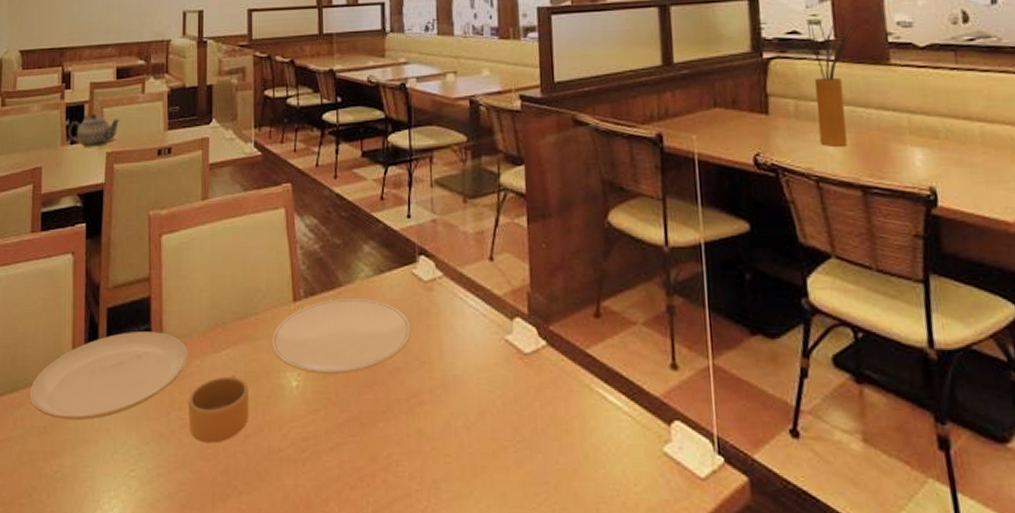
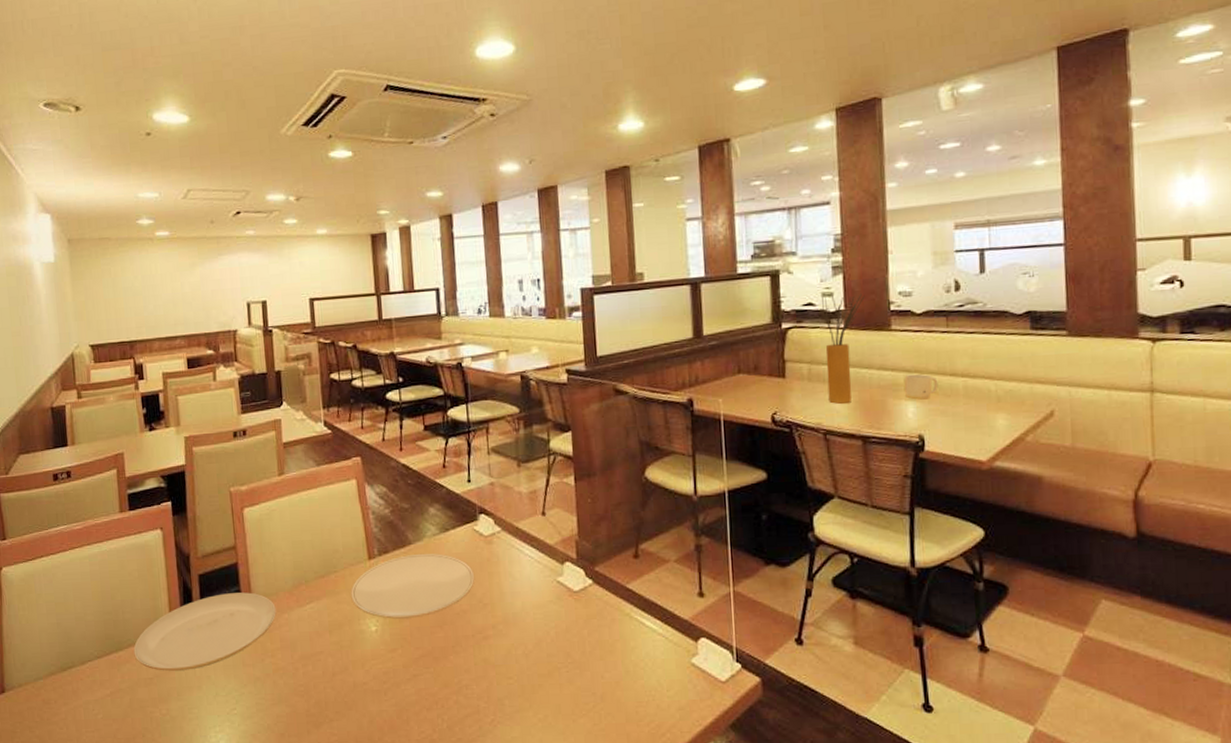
teapot: present [67,114,120,148] -> none [144,402,195,434]
mug: present [188,375,249,443] -> none [279,624,335,682]
mug: none [909,115,950,146] -> present [904,374,939,400]

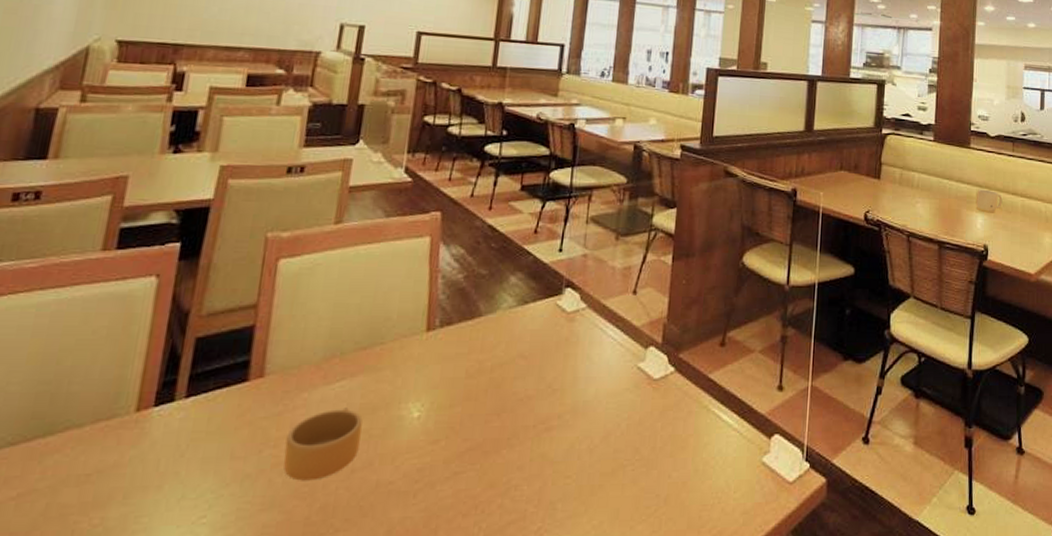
plate: present [133,592,276,671] -> none [70,363,294,465]
mug: none [279,624,335,682] -> present [283,407,363,481]
plate: present [351,553,474,619] -> none [395,327,548,403]
vase: present [818,293,865,404] -> none [914,107,952,209]

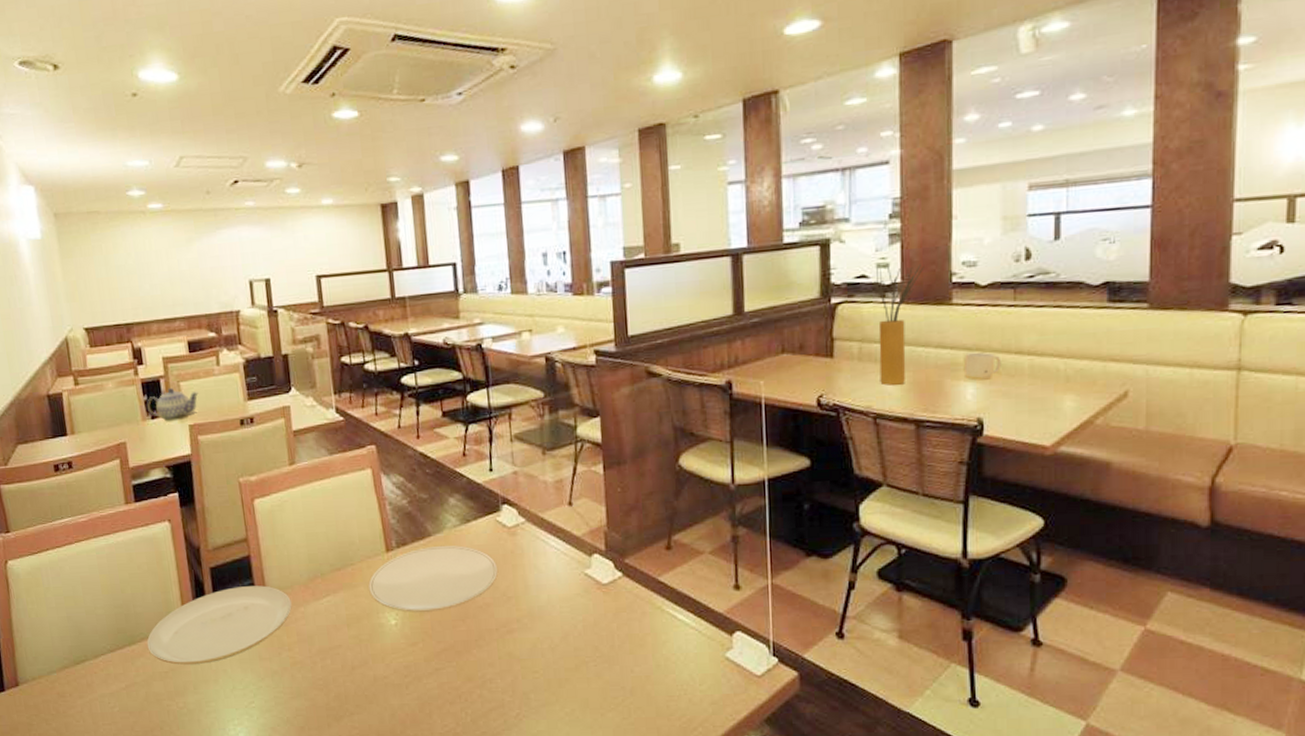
plate: none [70,363,294,465] -> present [146,585,292,665]
teapot: none [170,122,244,160] -> present [146,388,198,422]
mug: present [283,407,363,481] -> none [296,618,354,676]
plate: none [395,327,548,403] -> present [368,545,498,612]
vase: none [914,107,952,209] -> present [872,263,924,386]

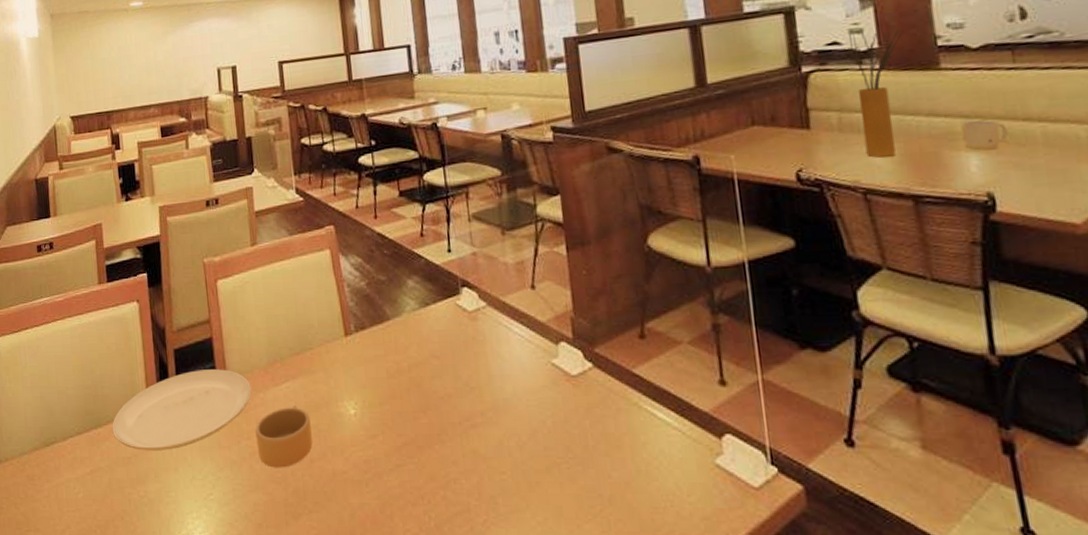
teapot: present [146,388,198,422] -> none [121,171,169,204]
mug: none [296,618,354,676] -> present [255,406,313,468]
plate: present [368,545,498,612] -> none [327,329,459,402]

